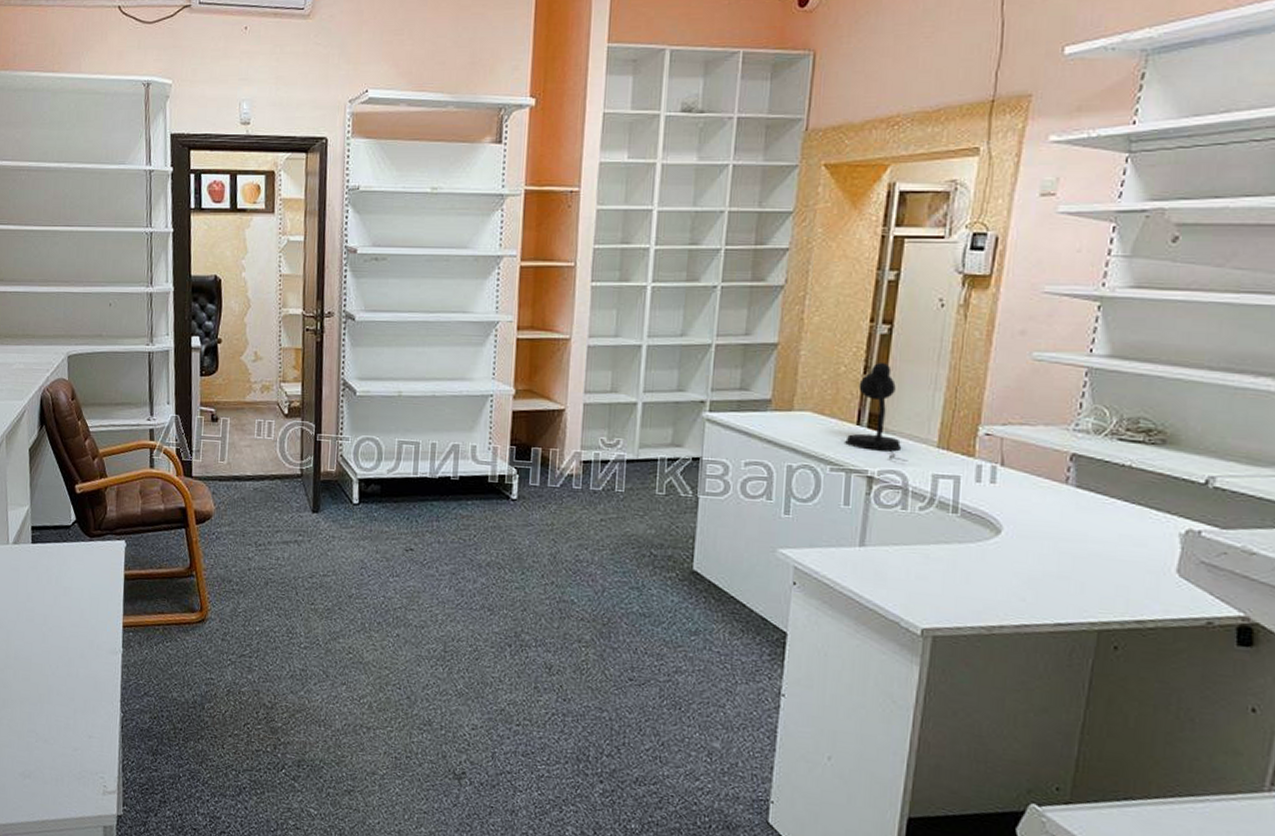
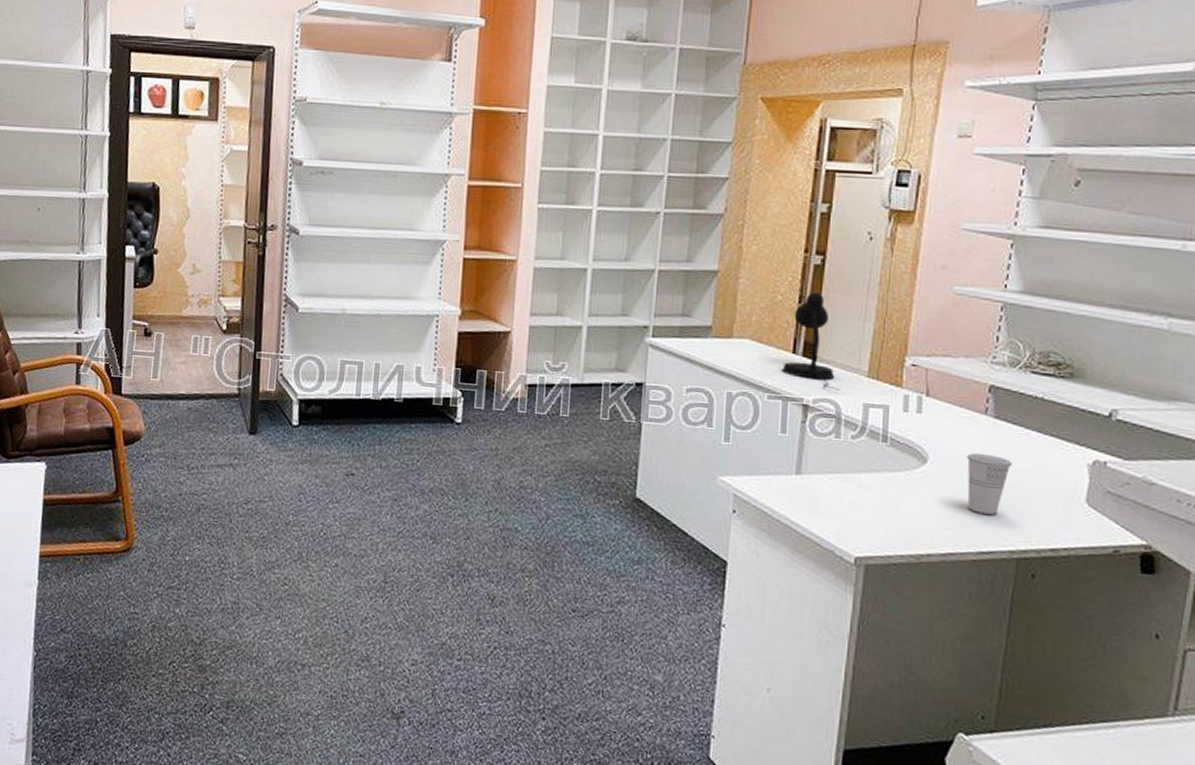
cup: none [1044,524,1094,586] -> present [967,453,1012,515]

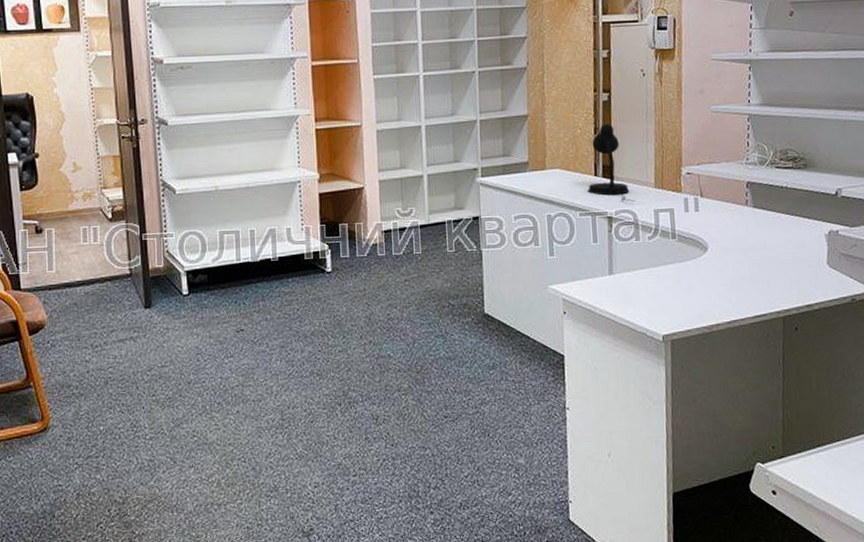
cup: present [967,453,1012,515] -> none [737,237,770,285]

